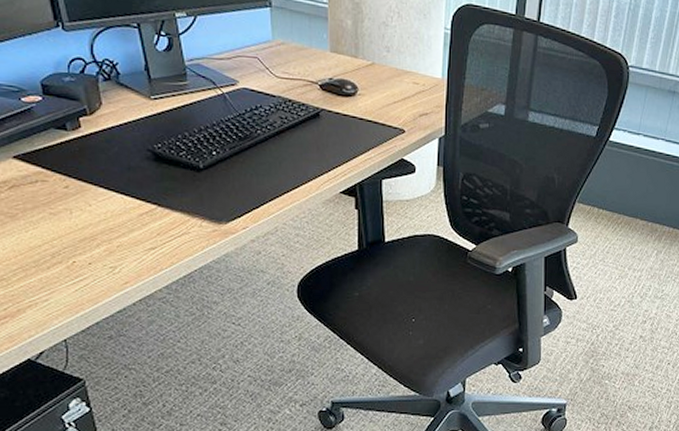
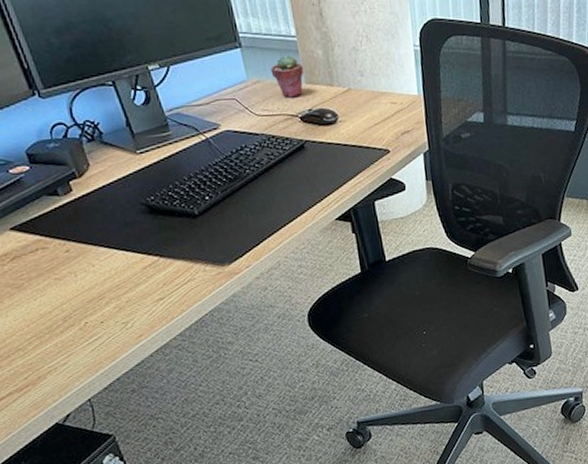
potted succulent: none [297,20,331,64] -> present [270,54,304,98]

